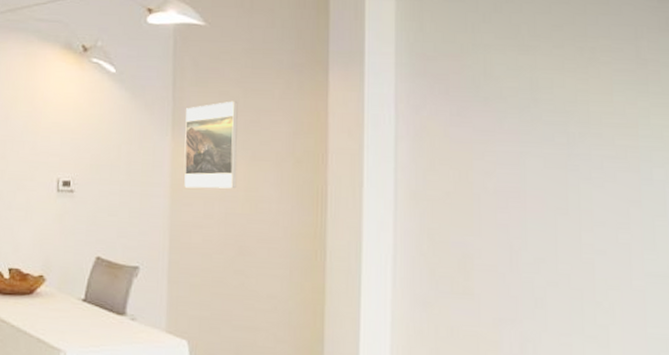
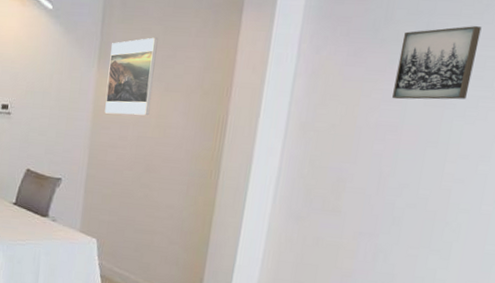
wall art: none [507,81,590,162] -> present [392,26,482,100]

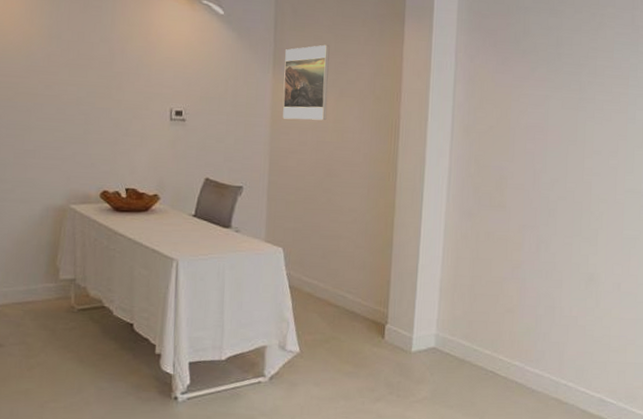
wall art: present [392,26,482,100] -> none [537,40,598,103]

